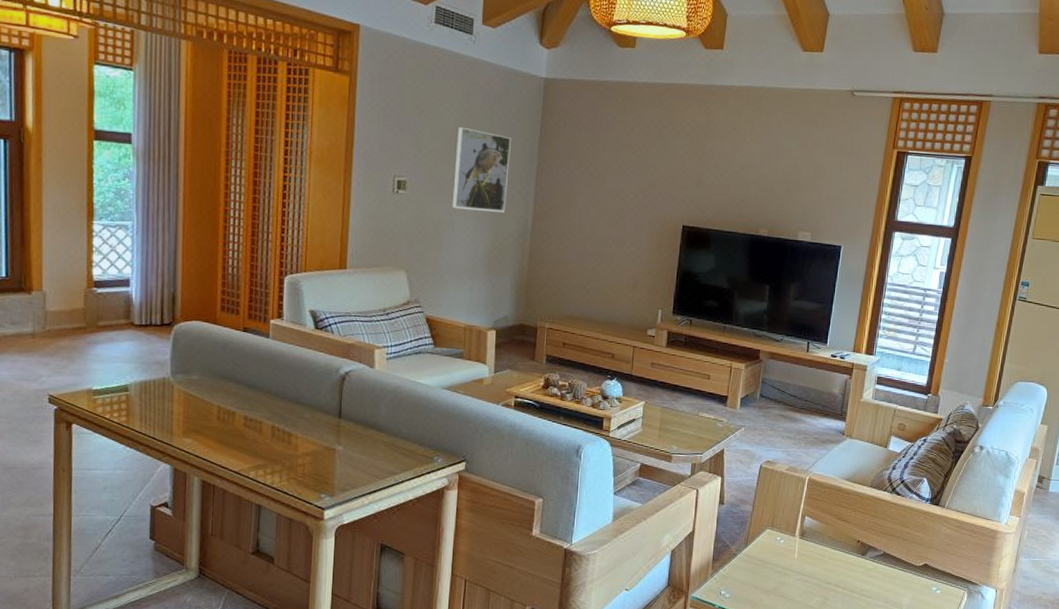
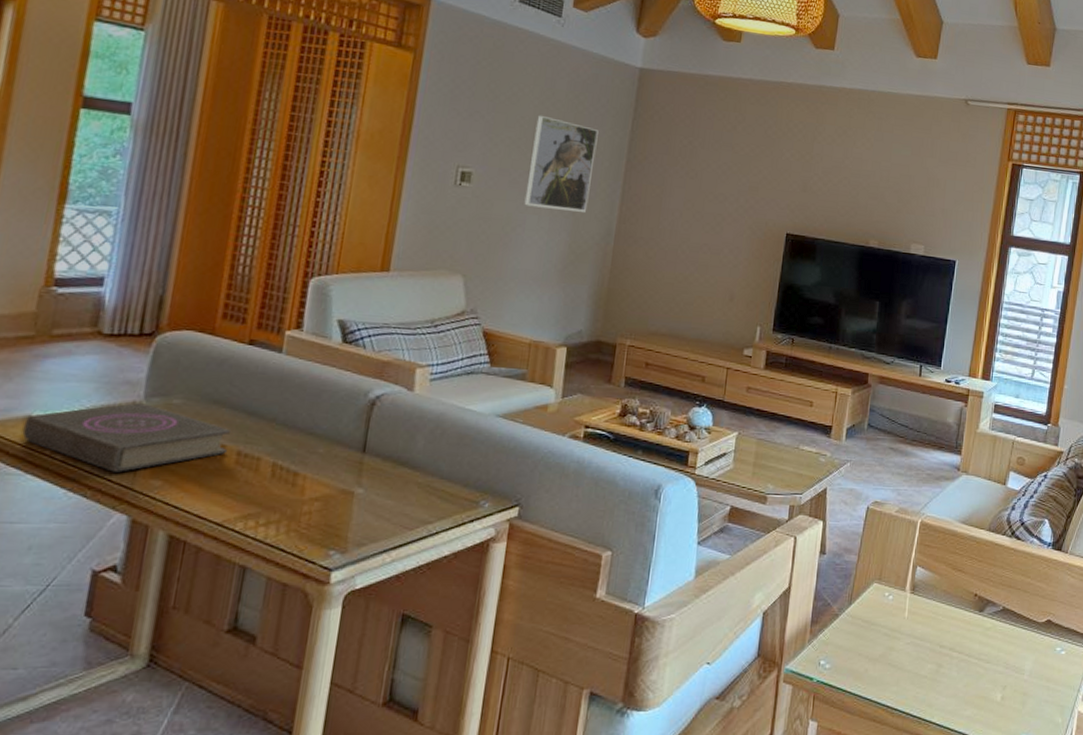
book: none [87,378,237,432] -> present [22,402,230,472]

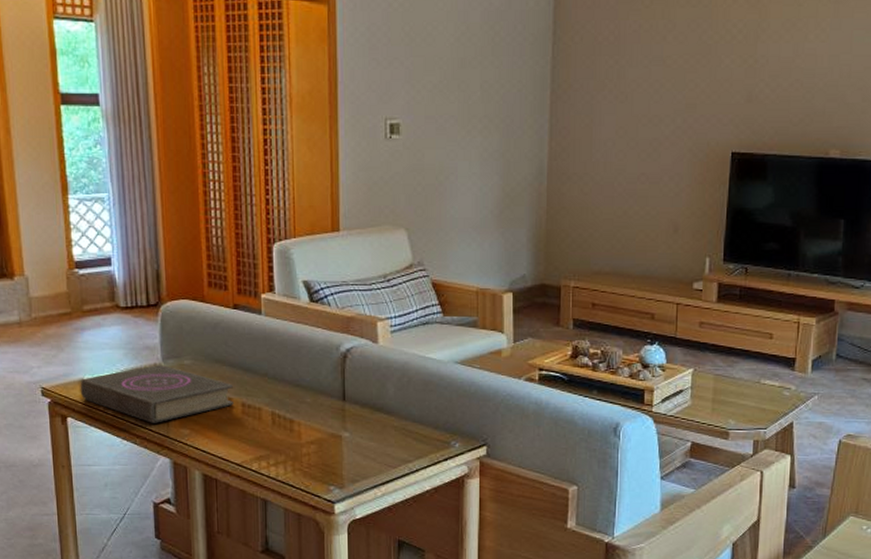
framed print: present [524,115,599,212] -> none [453,53,518,153]

